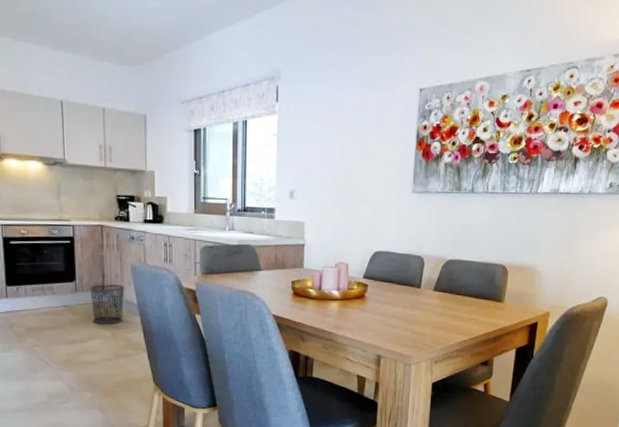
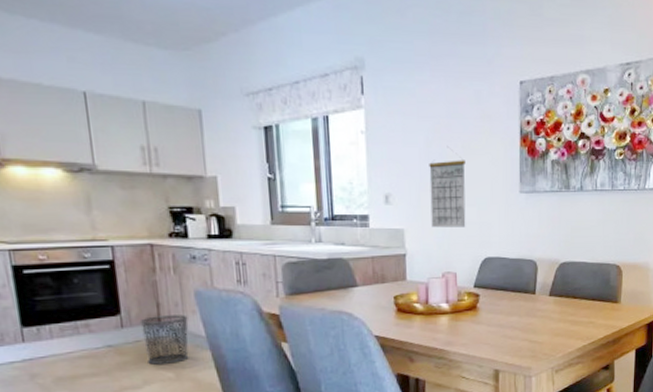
calendar: none [329,149,364,223] -> present [429,147,466,228]

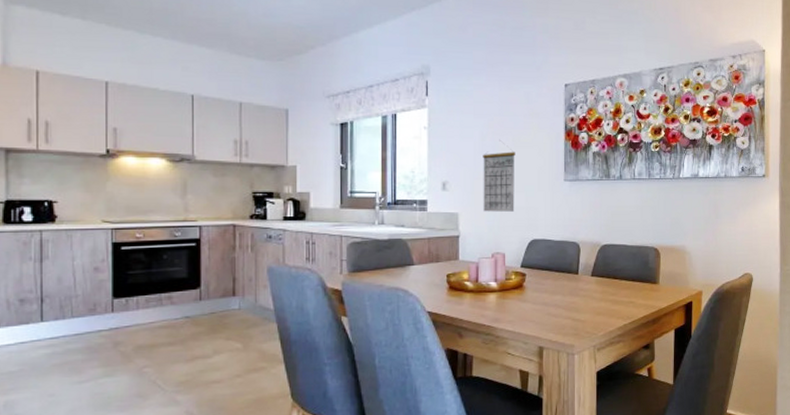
waste bin: present [139,315,189,365] -> none [216,289,260,335]

